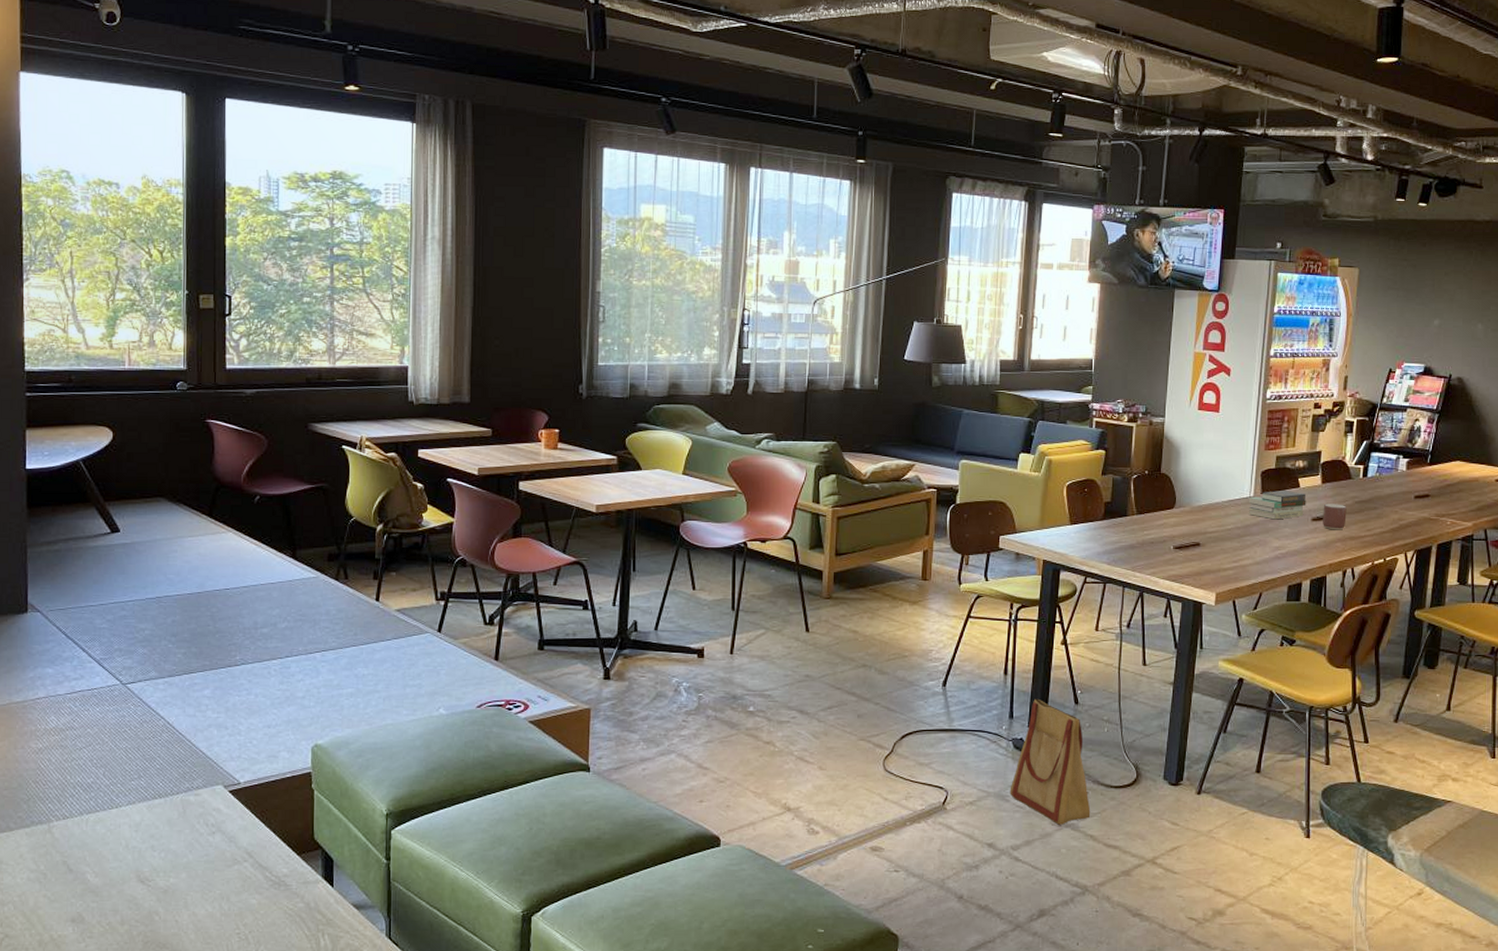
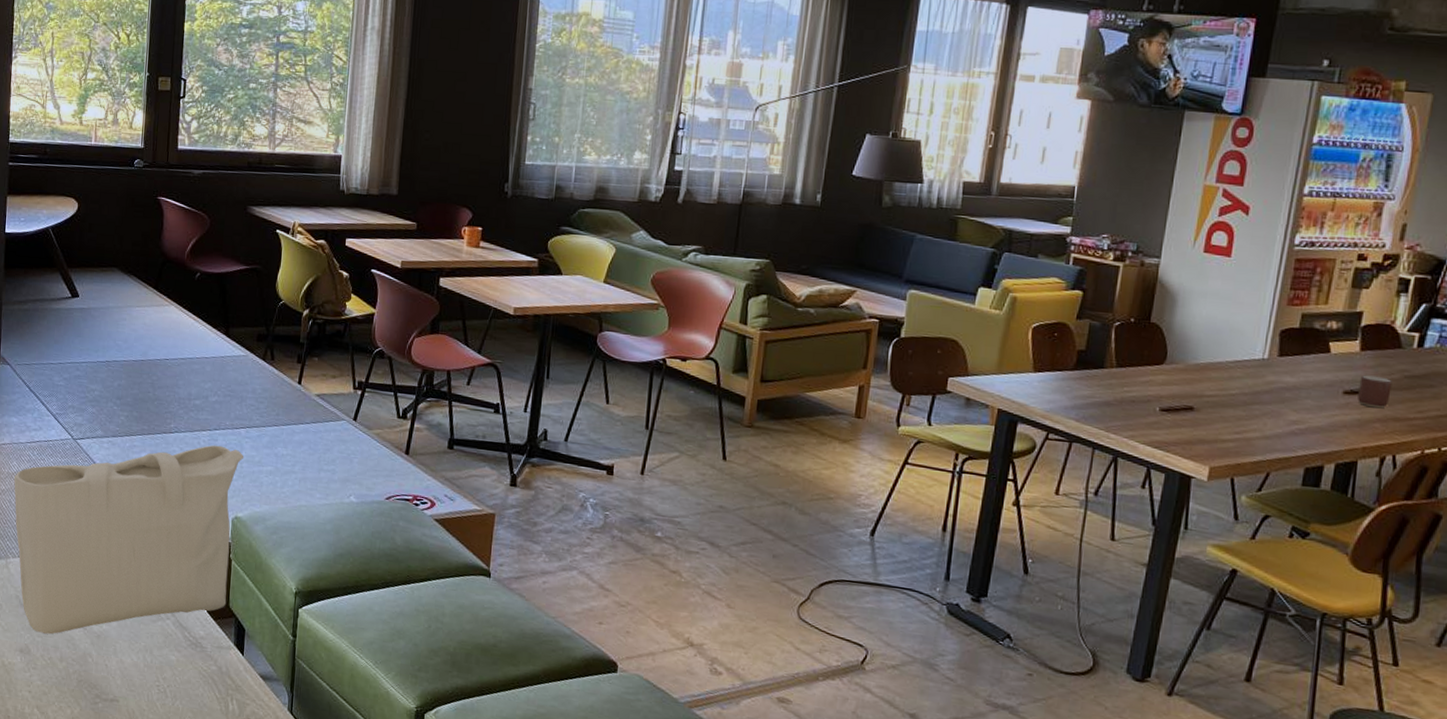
tote bag: none [52,673,321,898] -> present [13,445,244,635]
shopping bag: present [1010,698,1091,825] -> none [939,562,1034,706]
books: present [1248,491,1306,520] -> none [1259,354,1338,389]

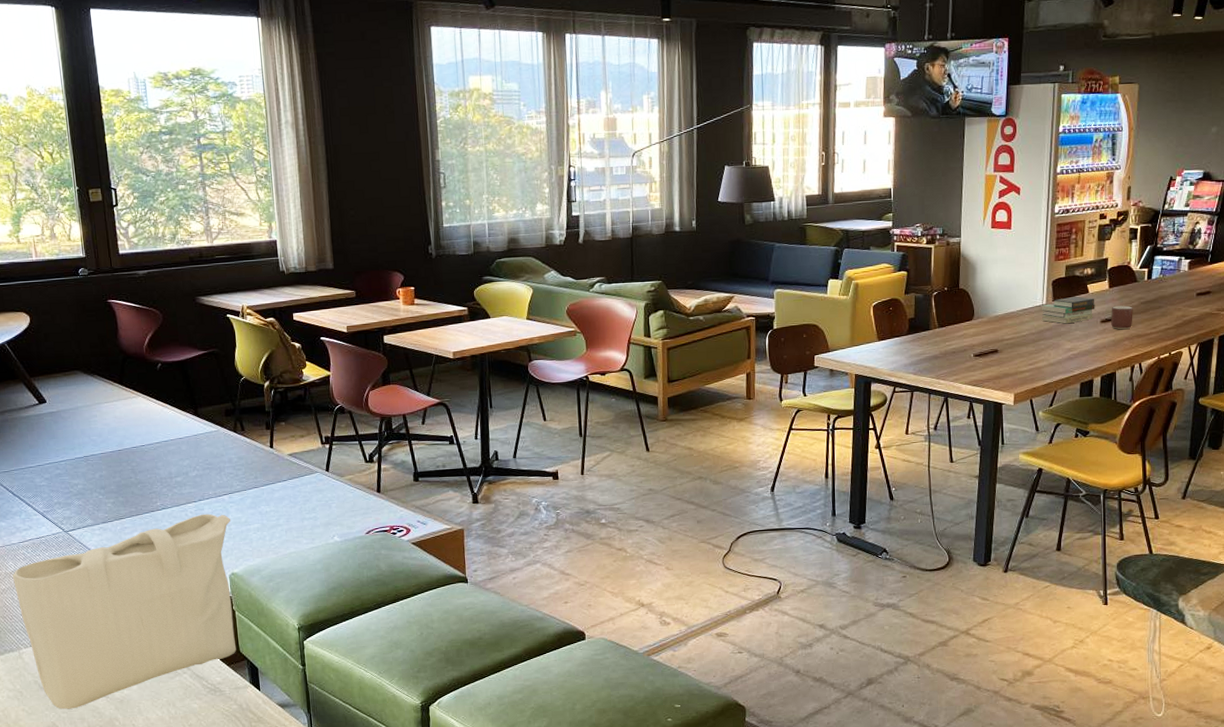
books: none [1259,354,1338,389] -> present [1041,296,1095,324]

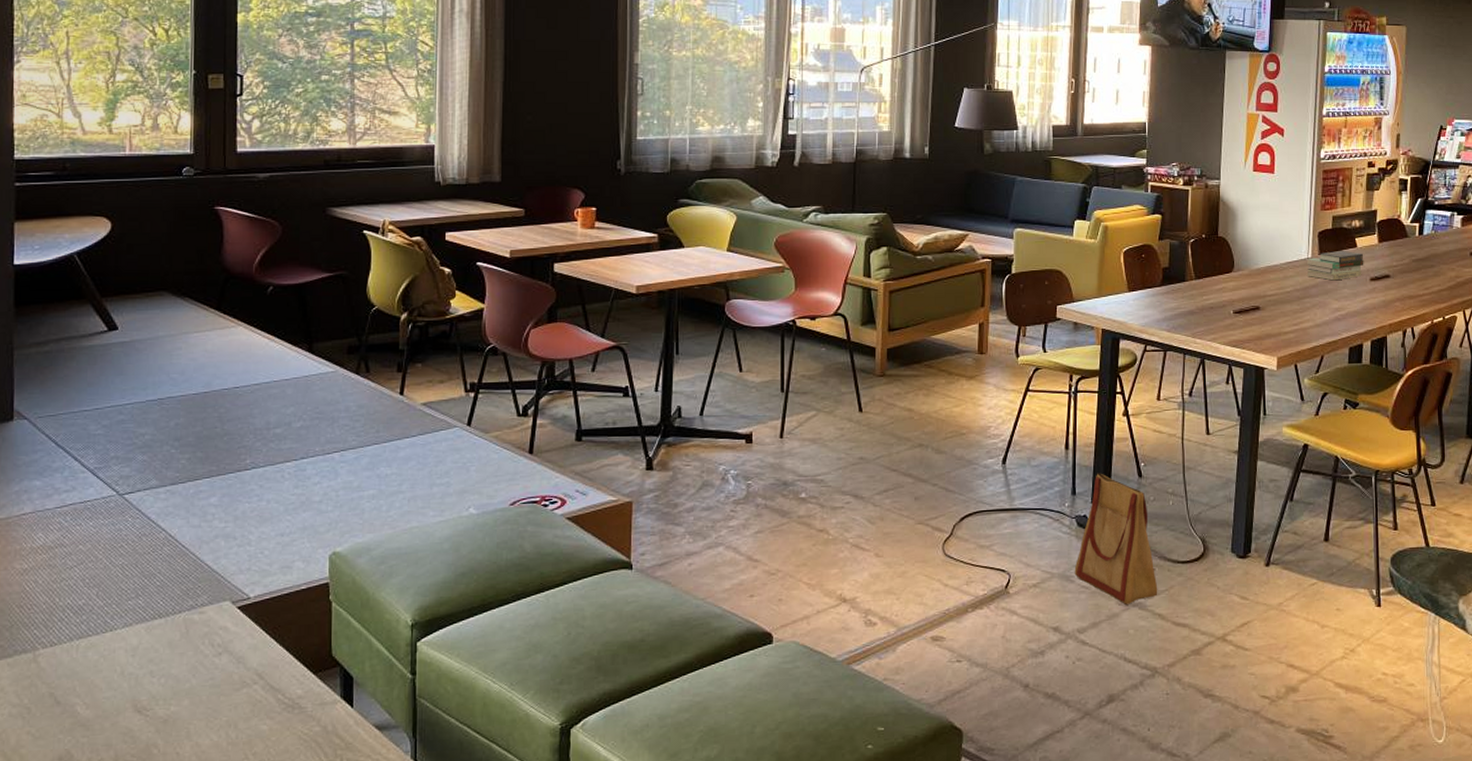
tote bag: present [12,513,237,710] -> none [39,475,340,732]
shopping bag: none [836,497,909,606] -> present [1074,473,1158,604]
mug: present [1111,305,1133,330] -> none [1381,263,1404,290]

